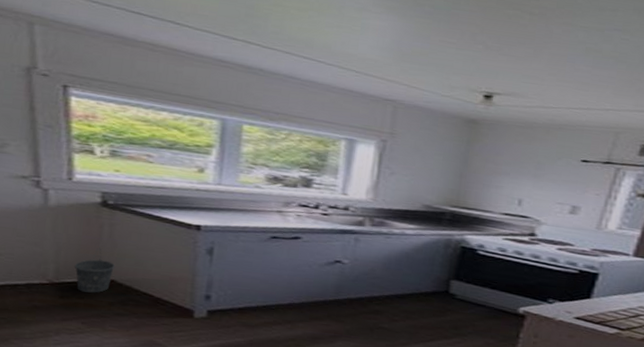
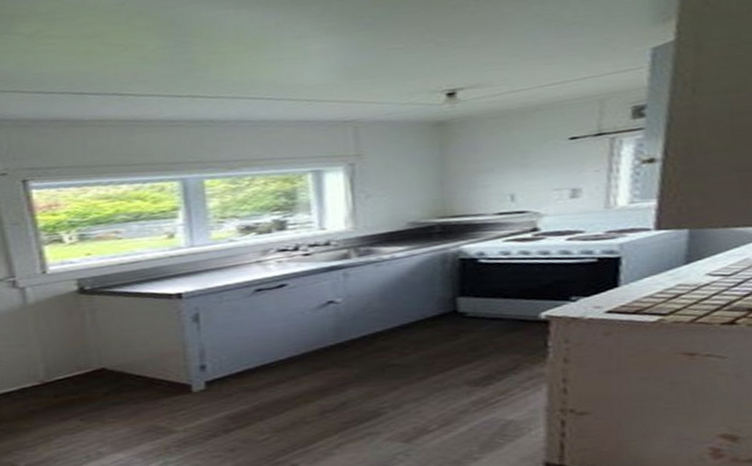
bucket: present [74,247,116,293] -> none [63,337,104,387]

